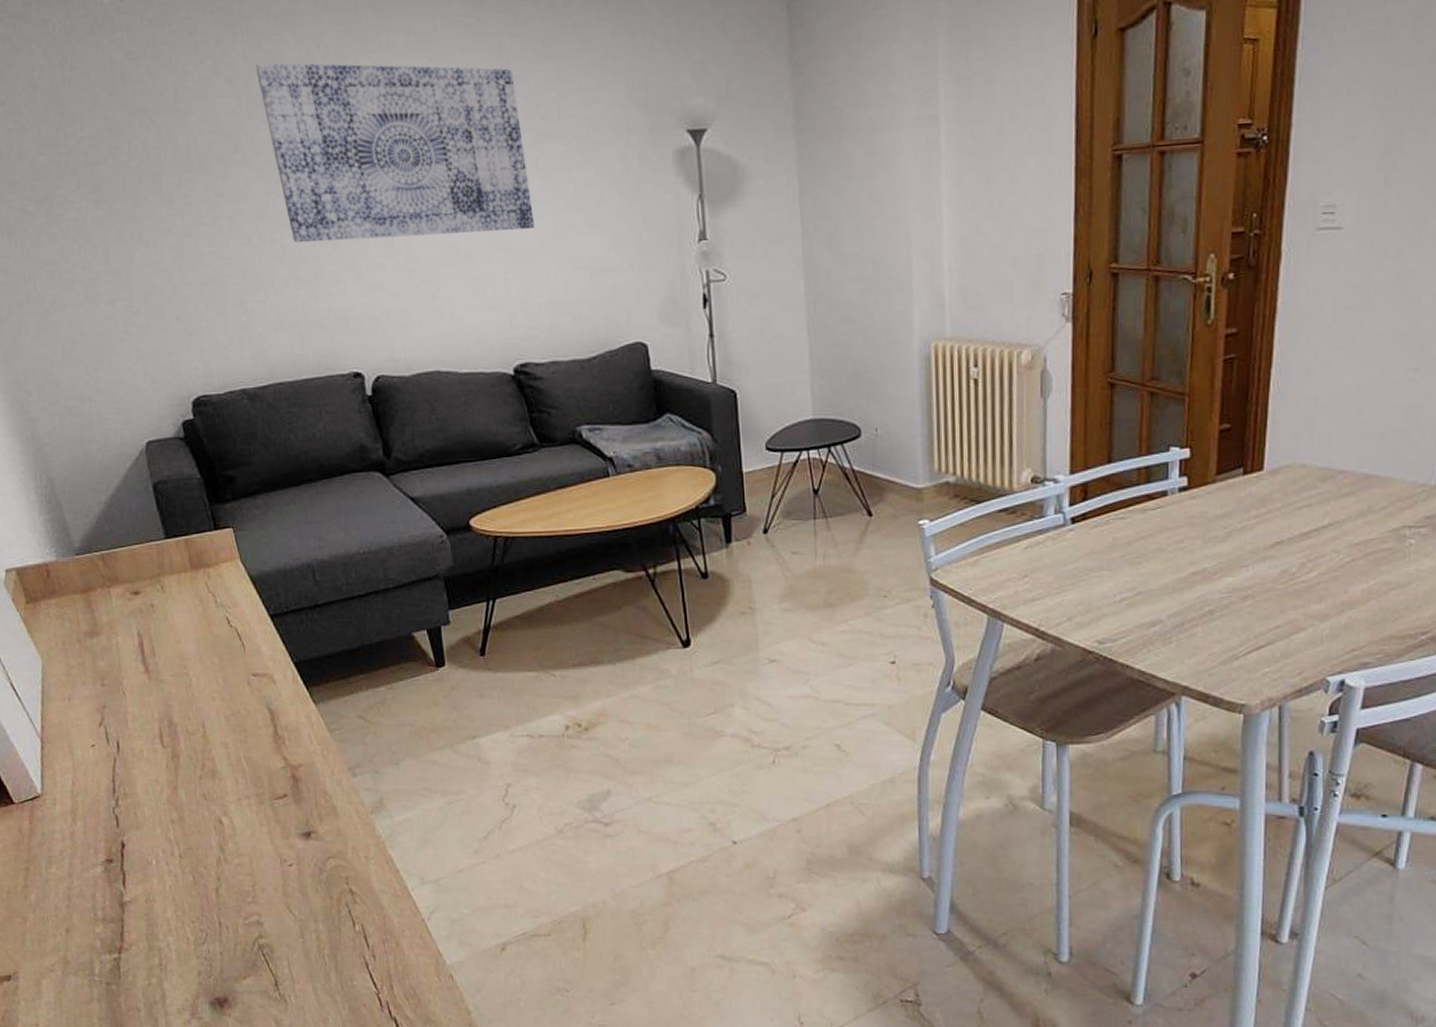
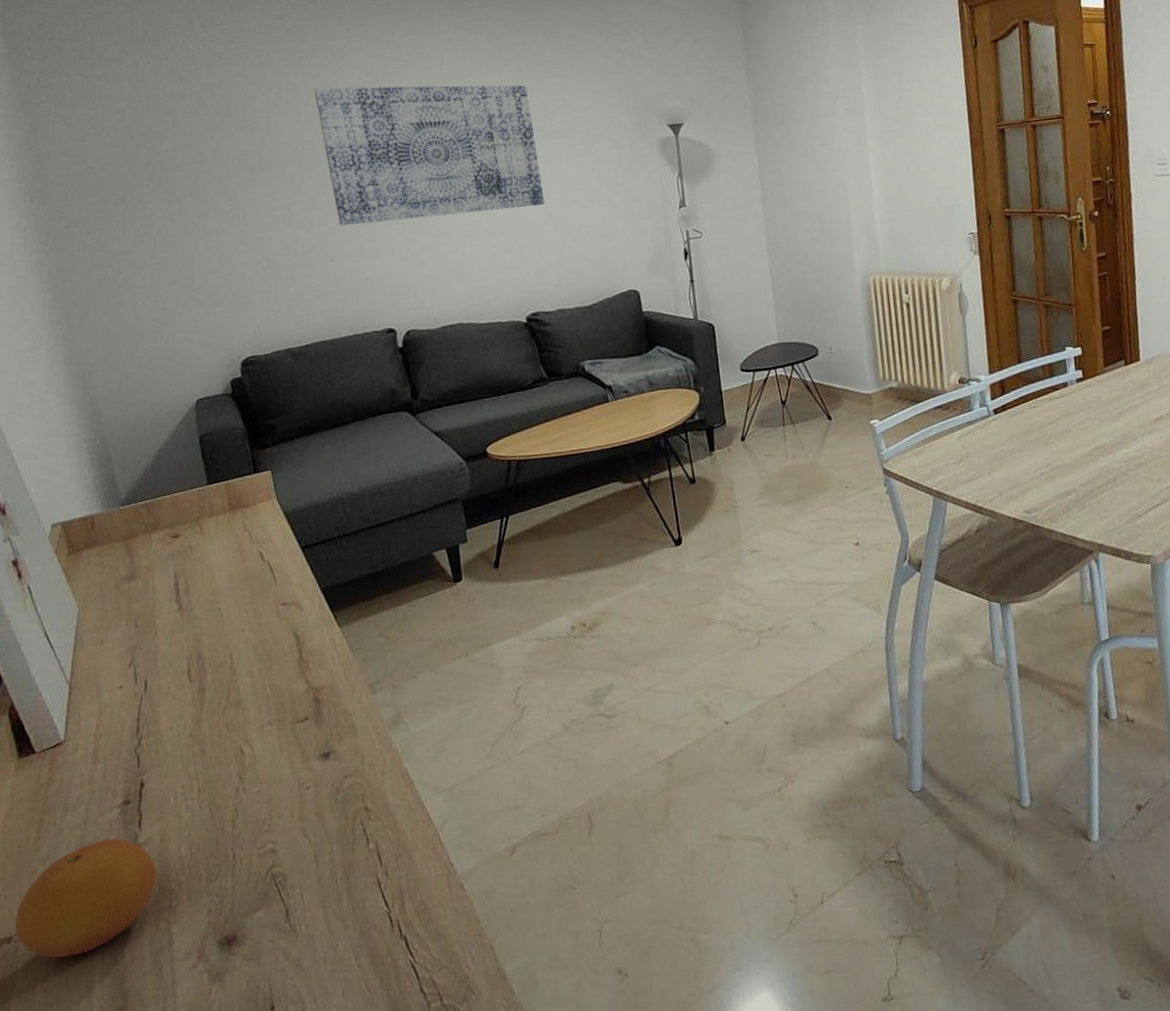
fruit: none [12,894,146,1001] -> present [14,838,158,959]

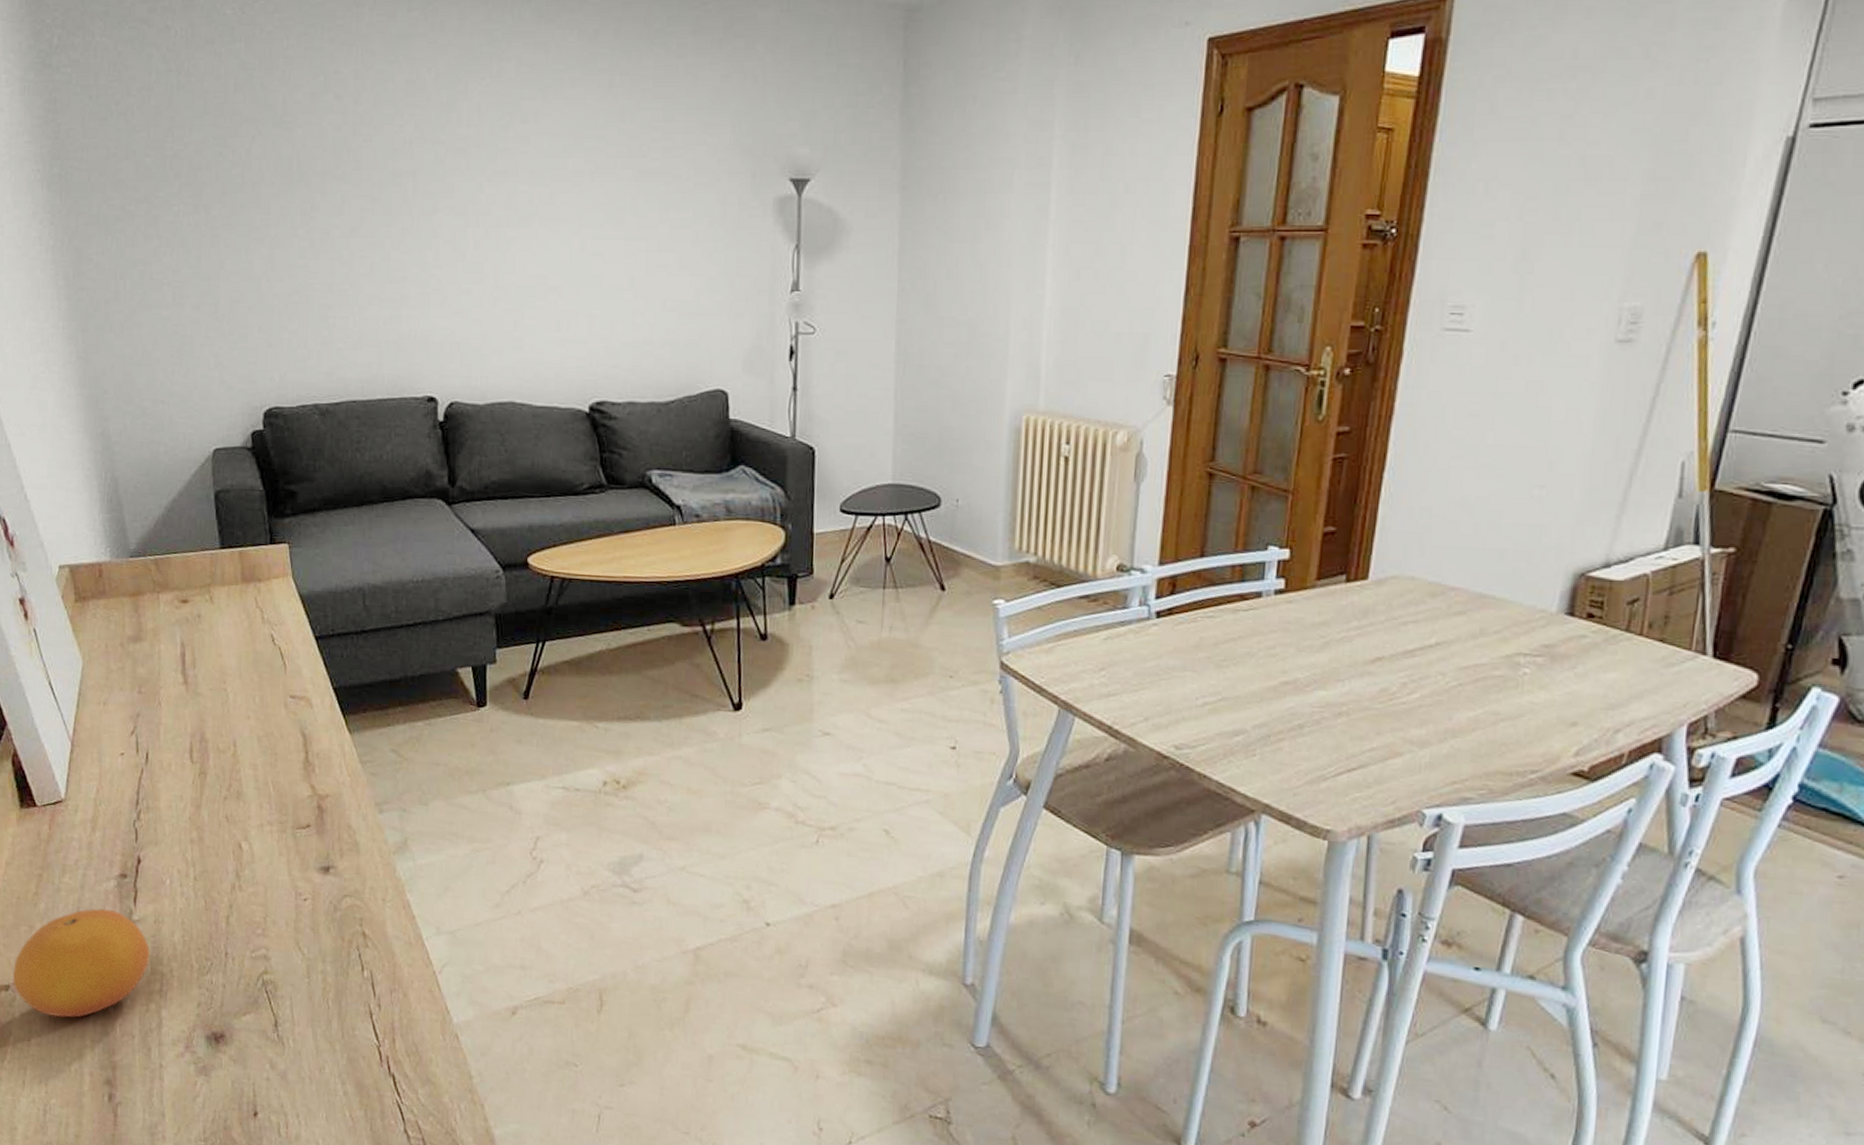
wall art: present [313,84,544,225] -> none [365,81,626,265]

